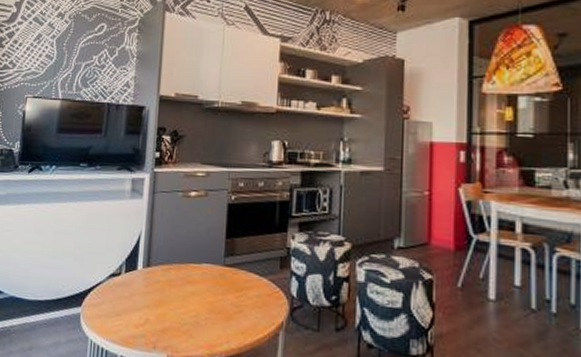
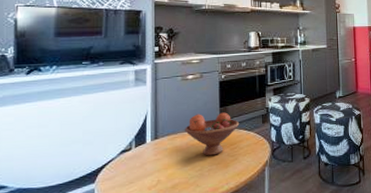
fruit bowl: none [181,243,250,301] -> present [185,112,240,156]

